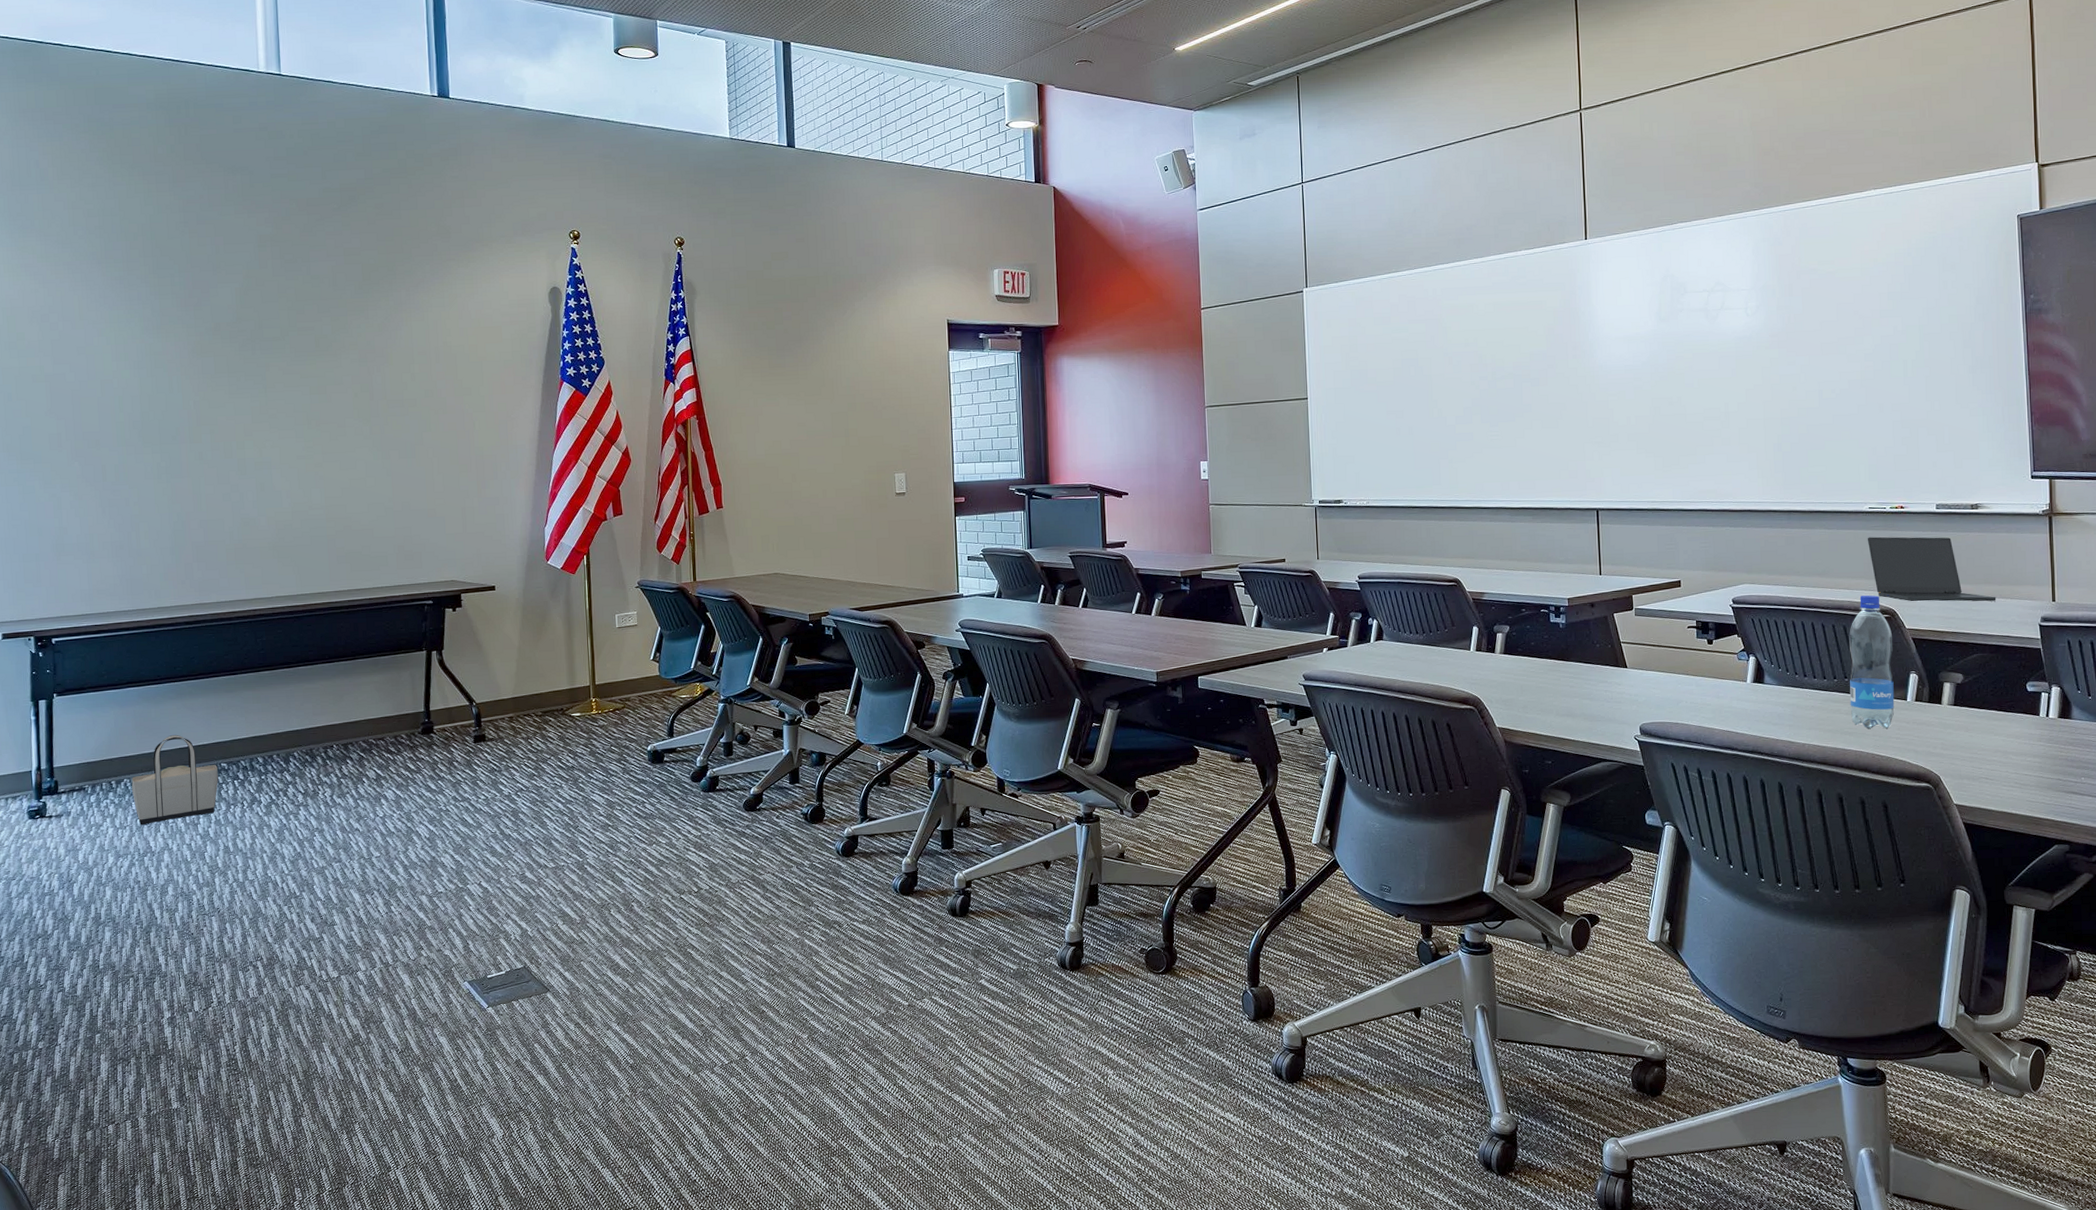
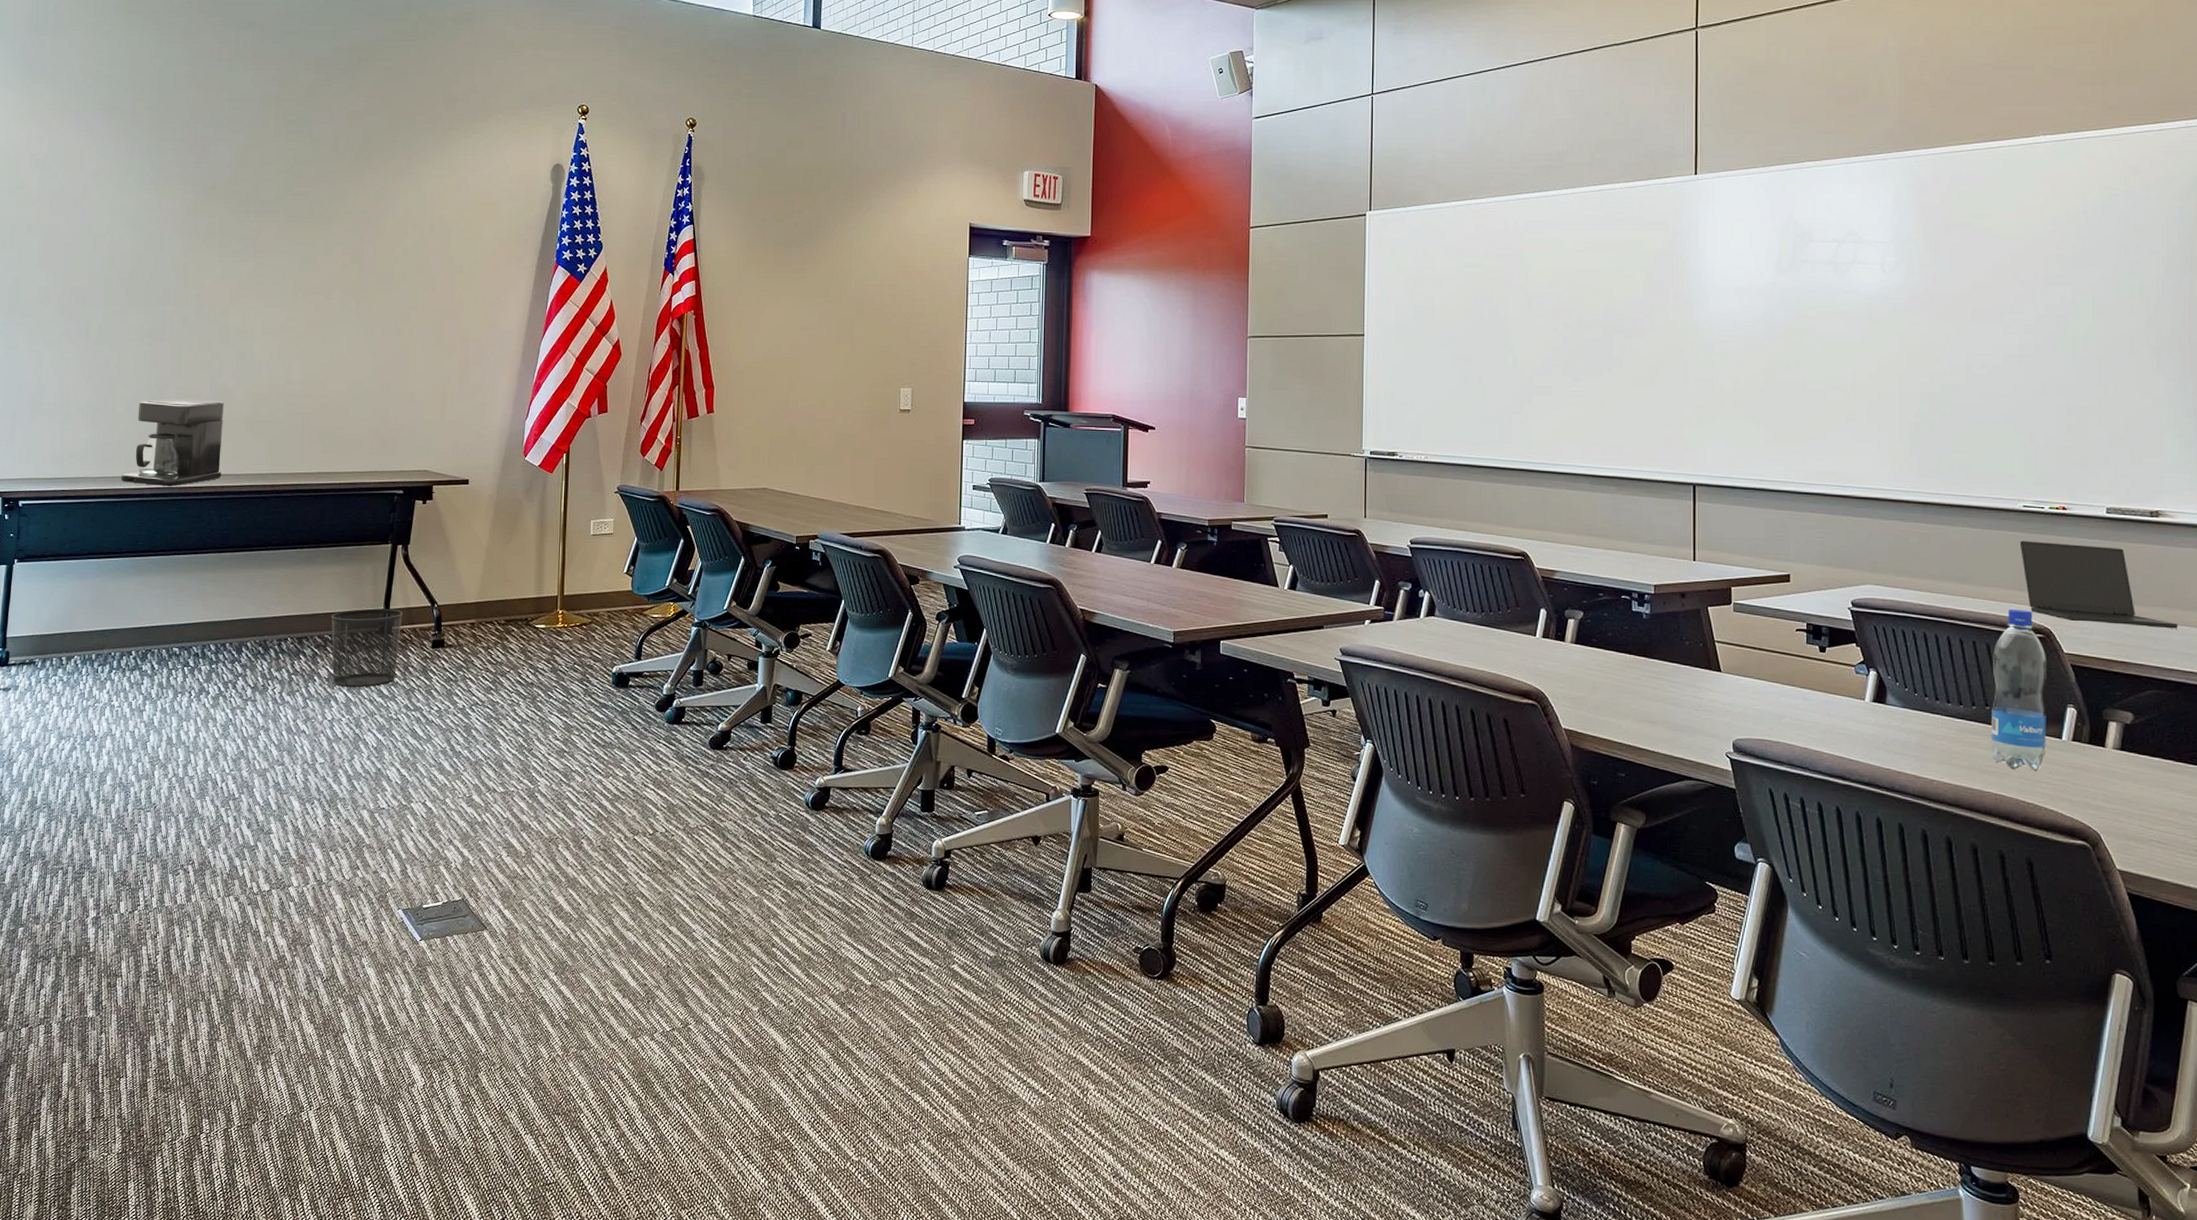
shopping bag: present [131,734,218,826] -> none [81,612,169,707]
coffee maker: none [152,529,253,614] -> present [120,397,225,487]
waste bin: none [373,710,443,786] -> present [331,608,403,688]

